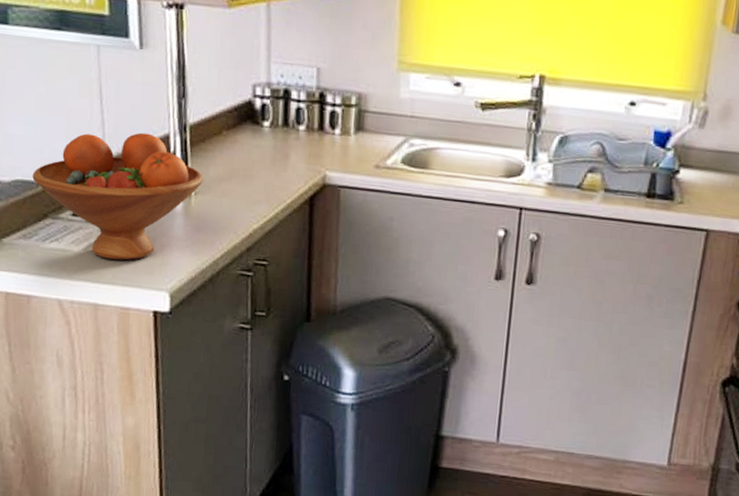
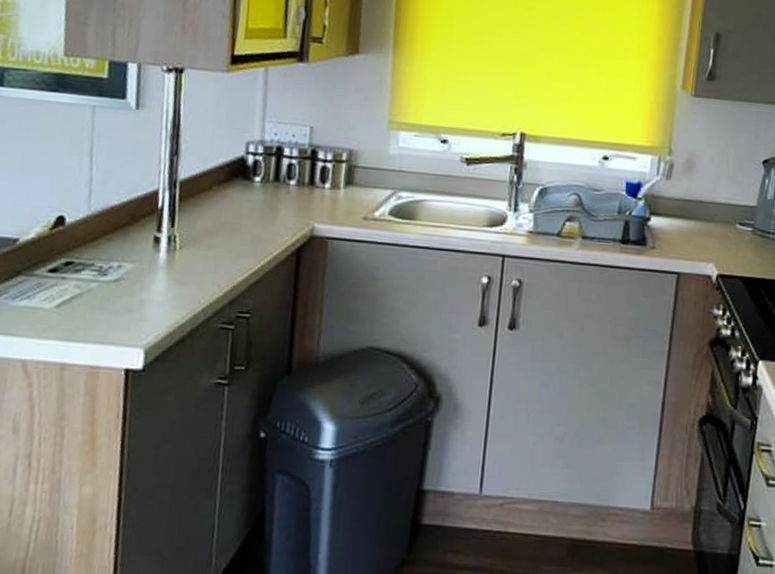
fruit bowl: present [32,132,204,261] -> none [9,188,190,317]

